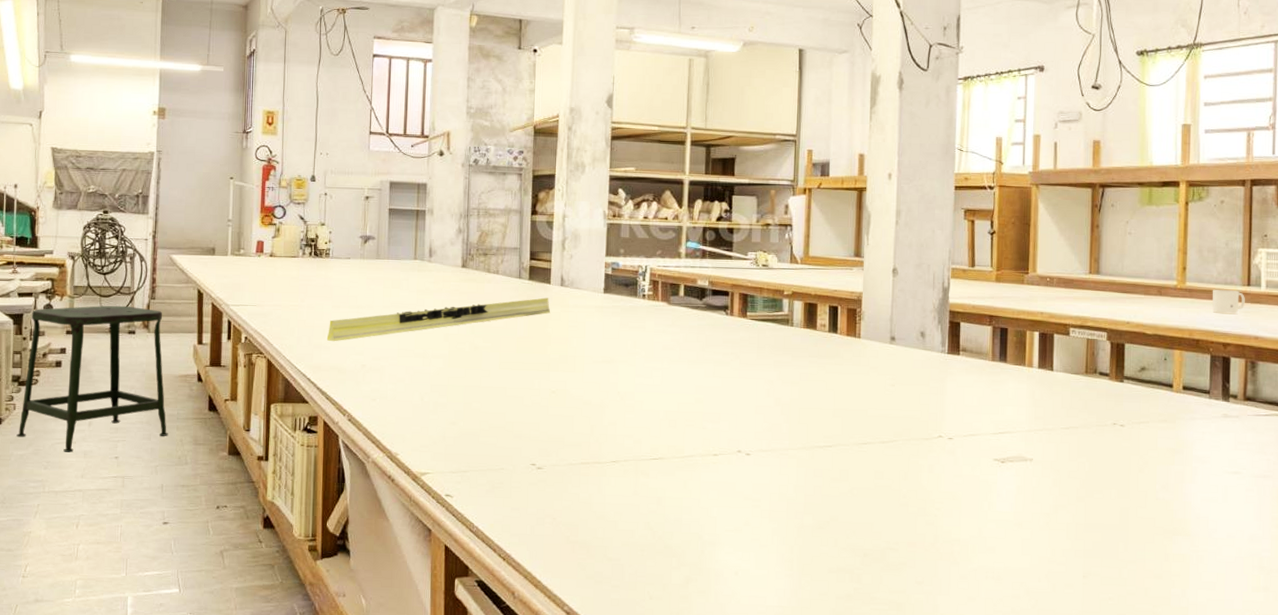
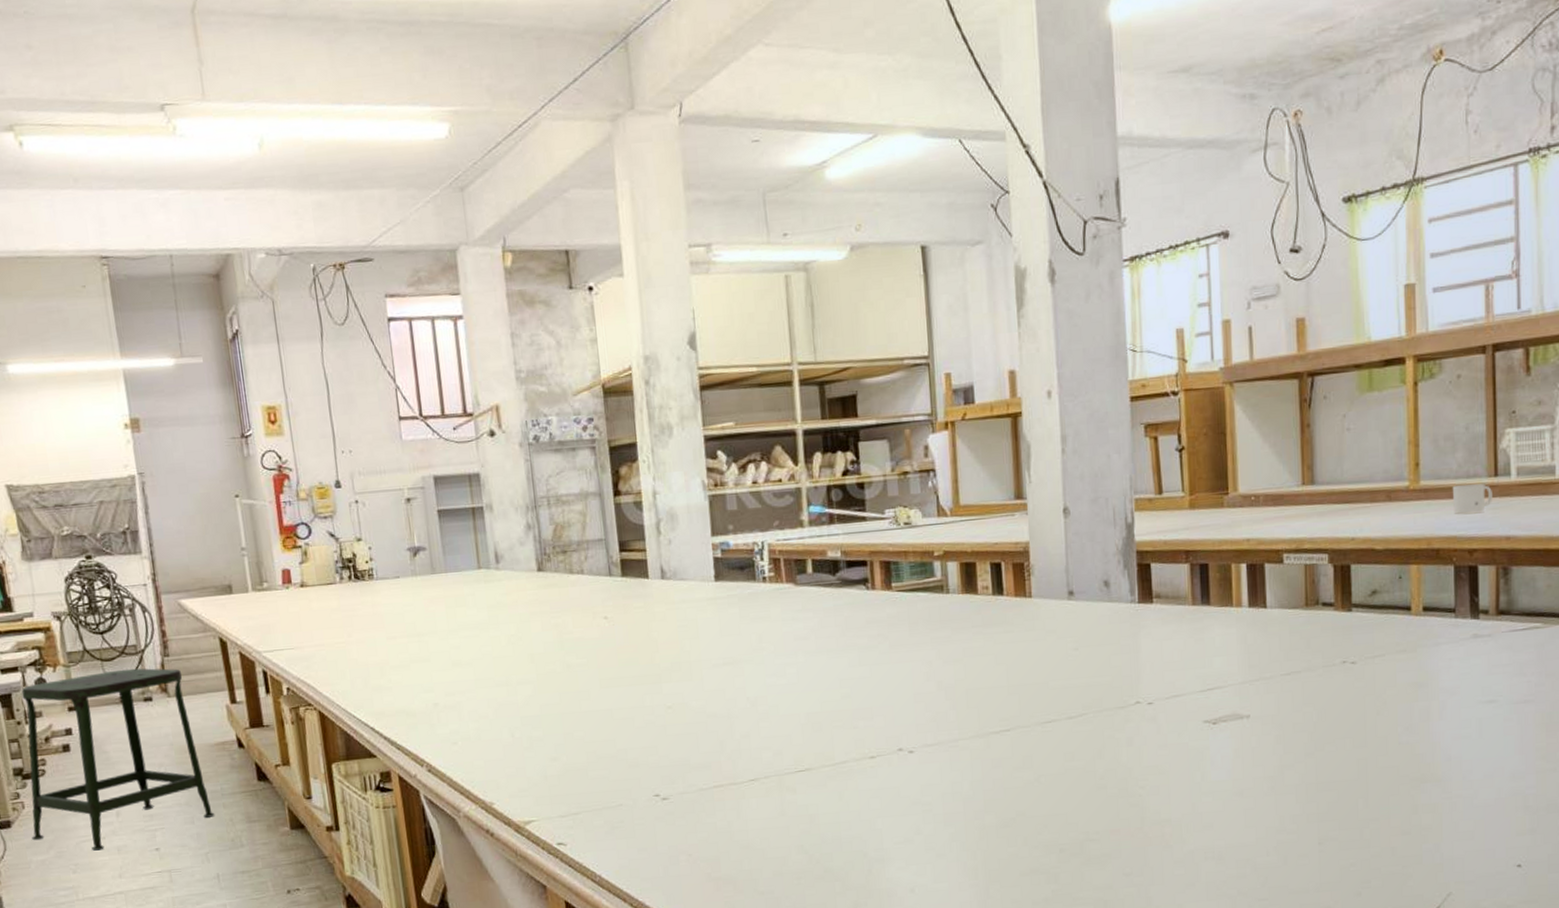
measuring tape: present [327,297,550,342] -> none [386,595,653,681]

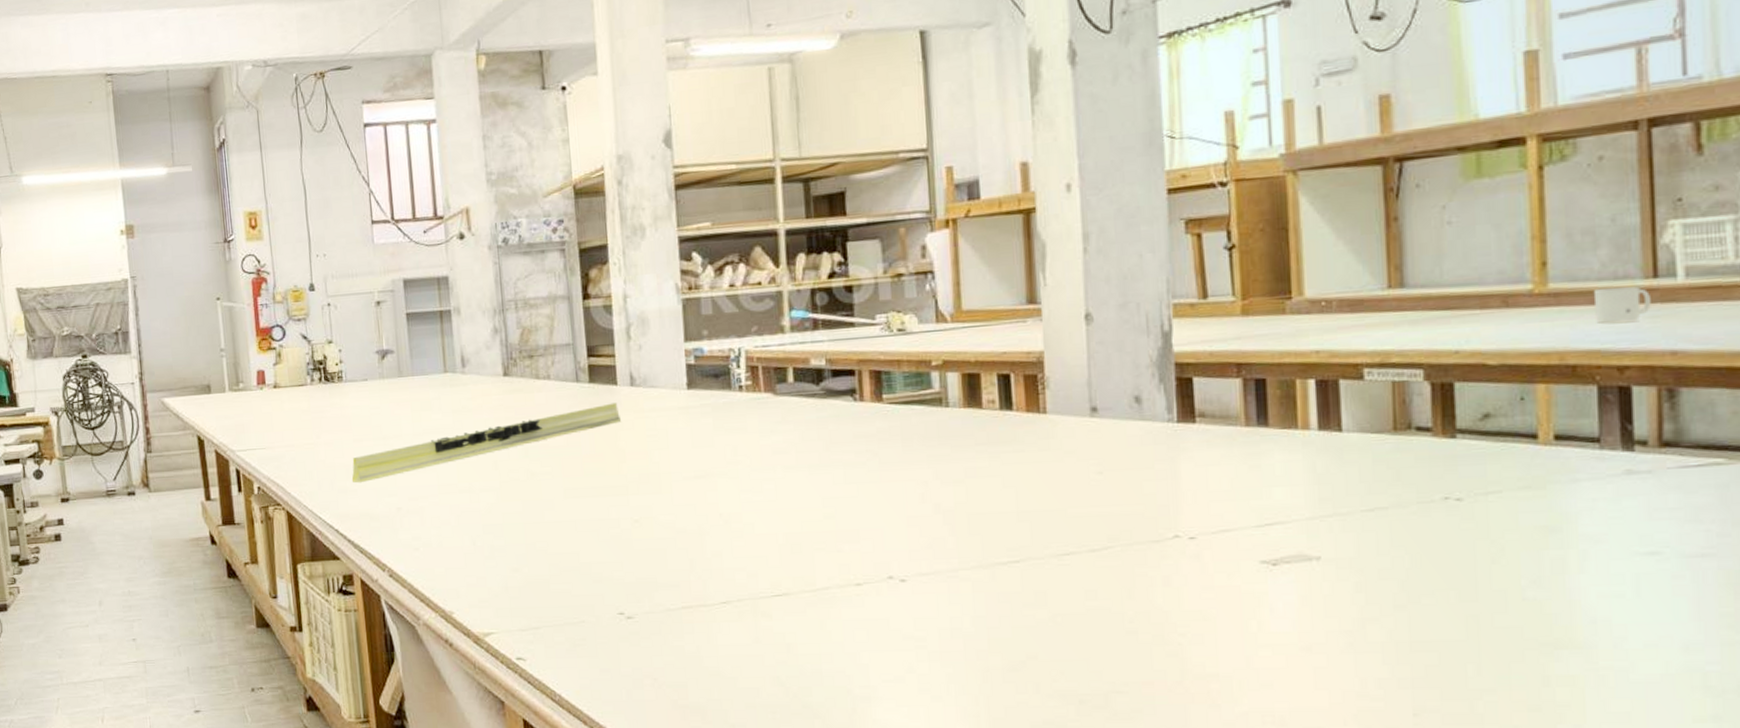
stool: present [21,668,215,851] -> none [21,463,187,638]
measuring tape: none [386,595,653,681] -> present [352,402,620,484]

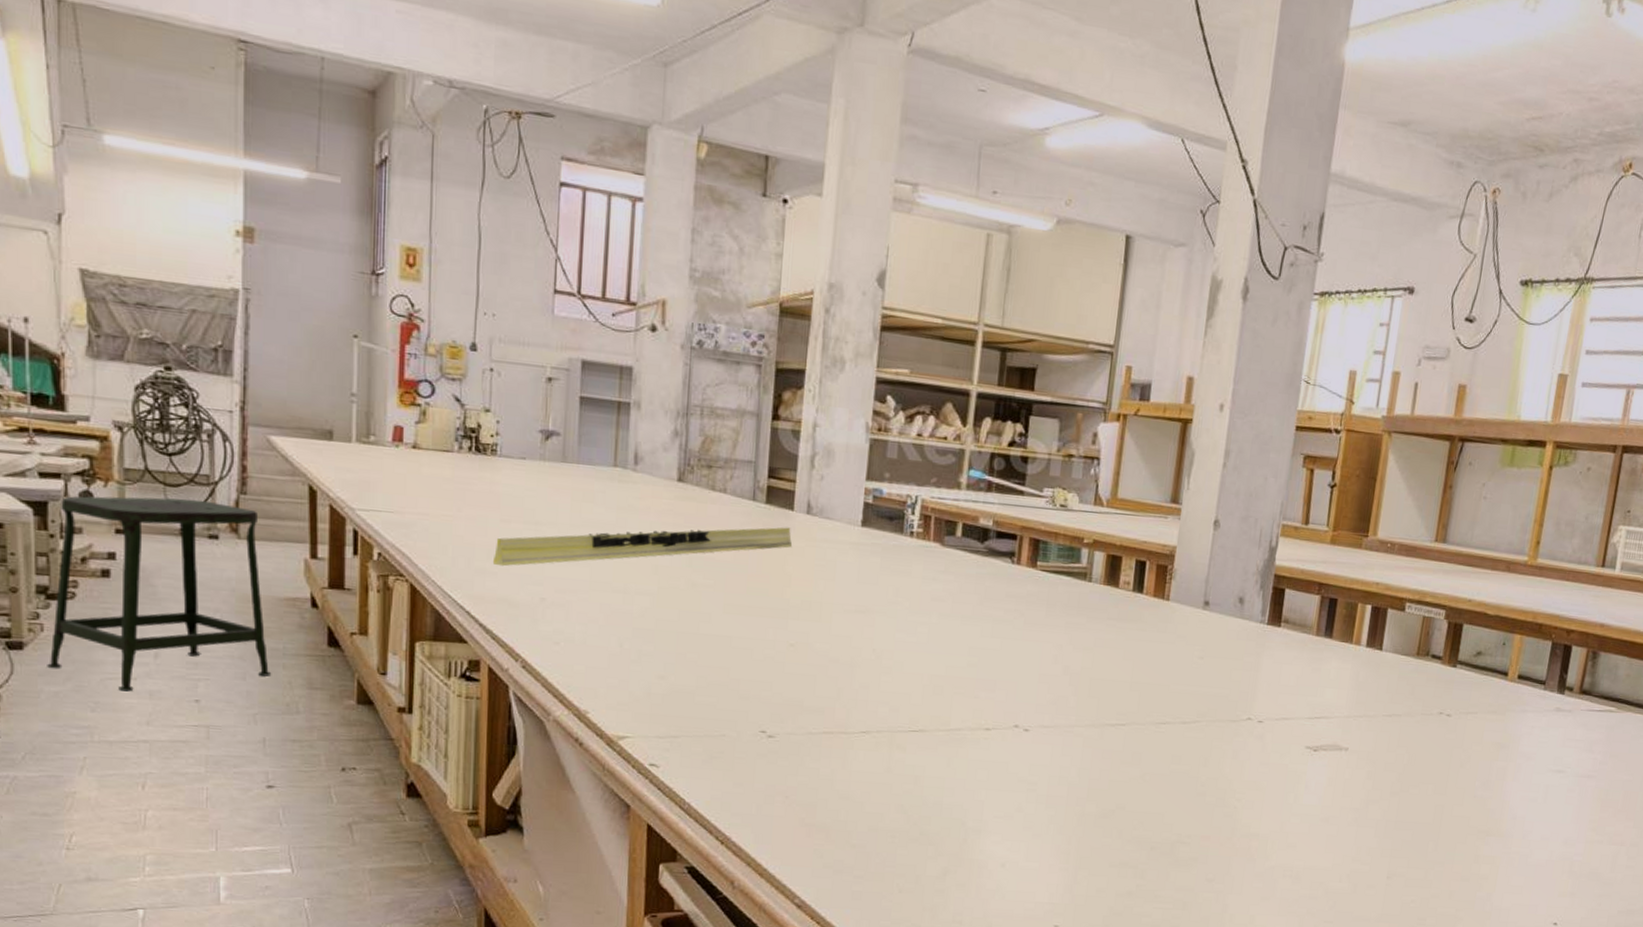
stool: none [21,463,187,638] -> present [47,496,272,691]
mug: present [1593,286,1651,325] -> none [1561,568,1597,599]

